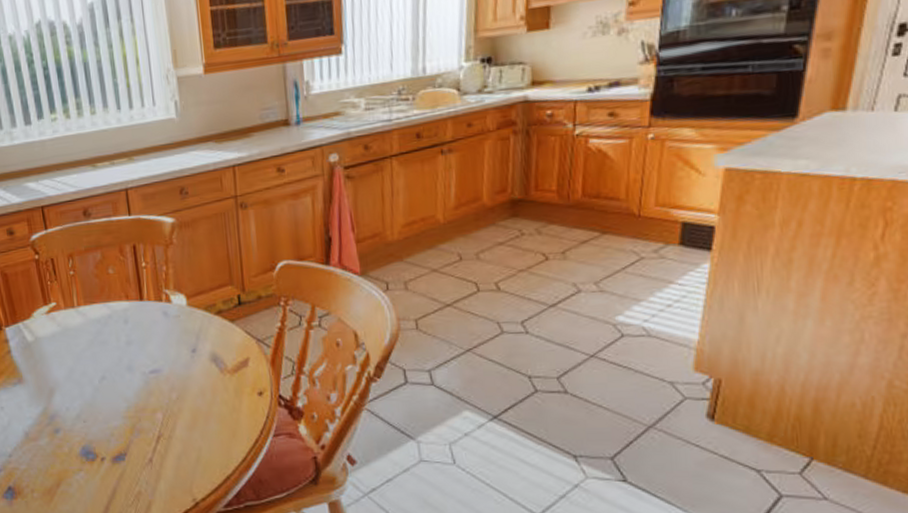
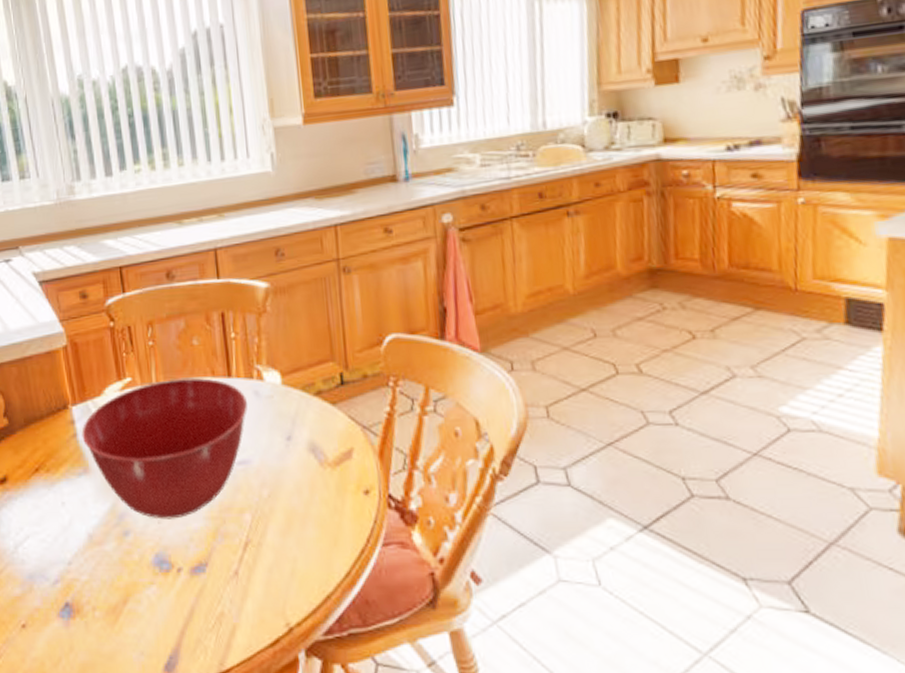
mixing bowl: none [15,301,158,419] -> present [82,377,247,519]

